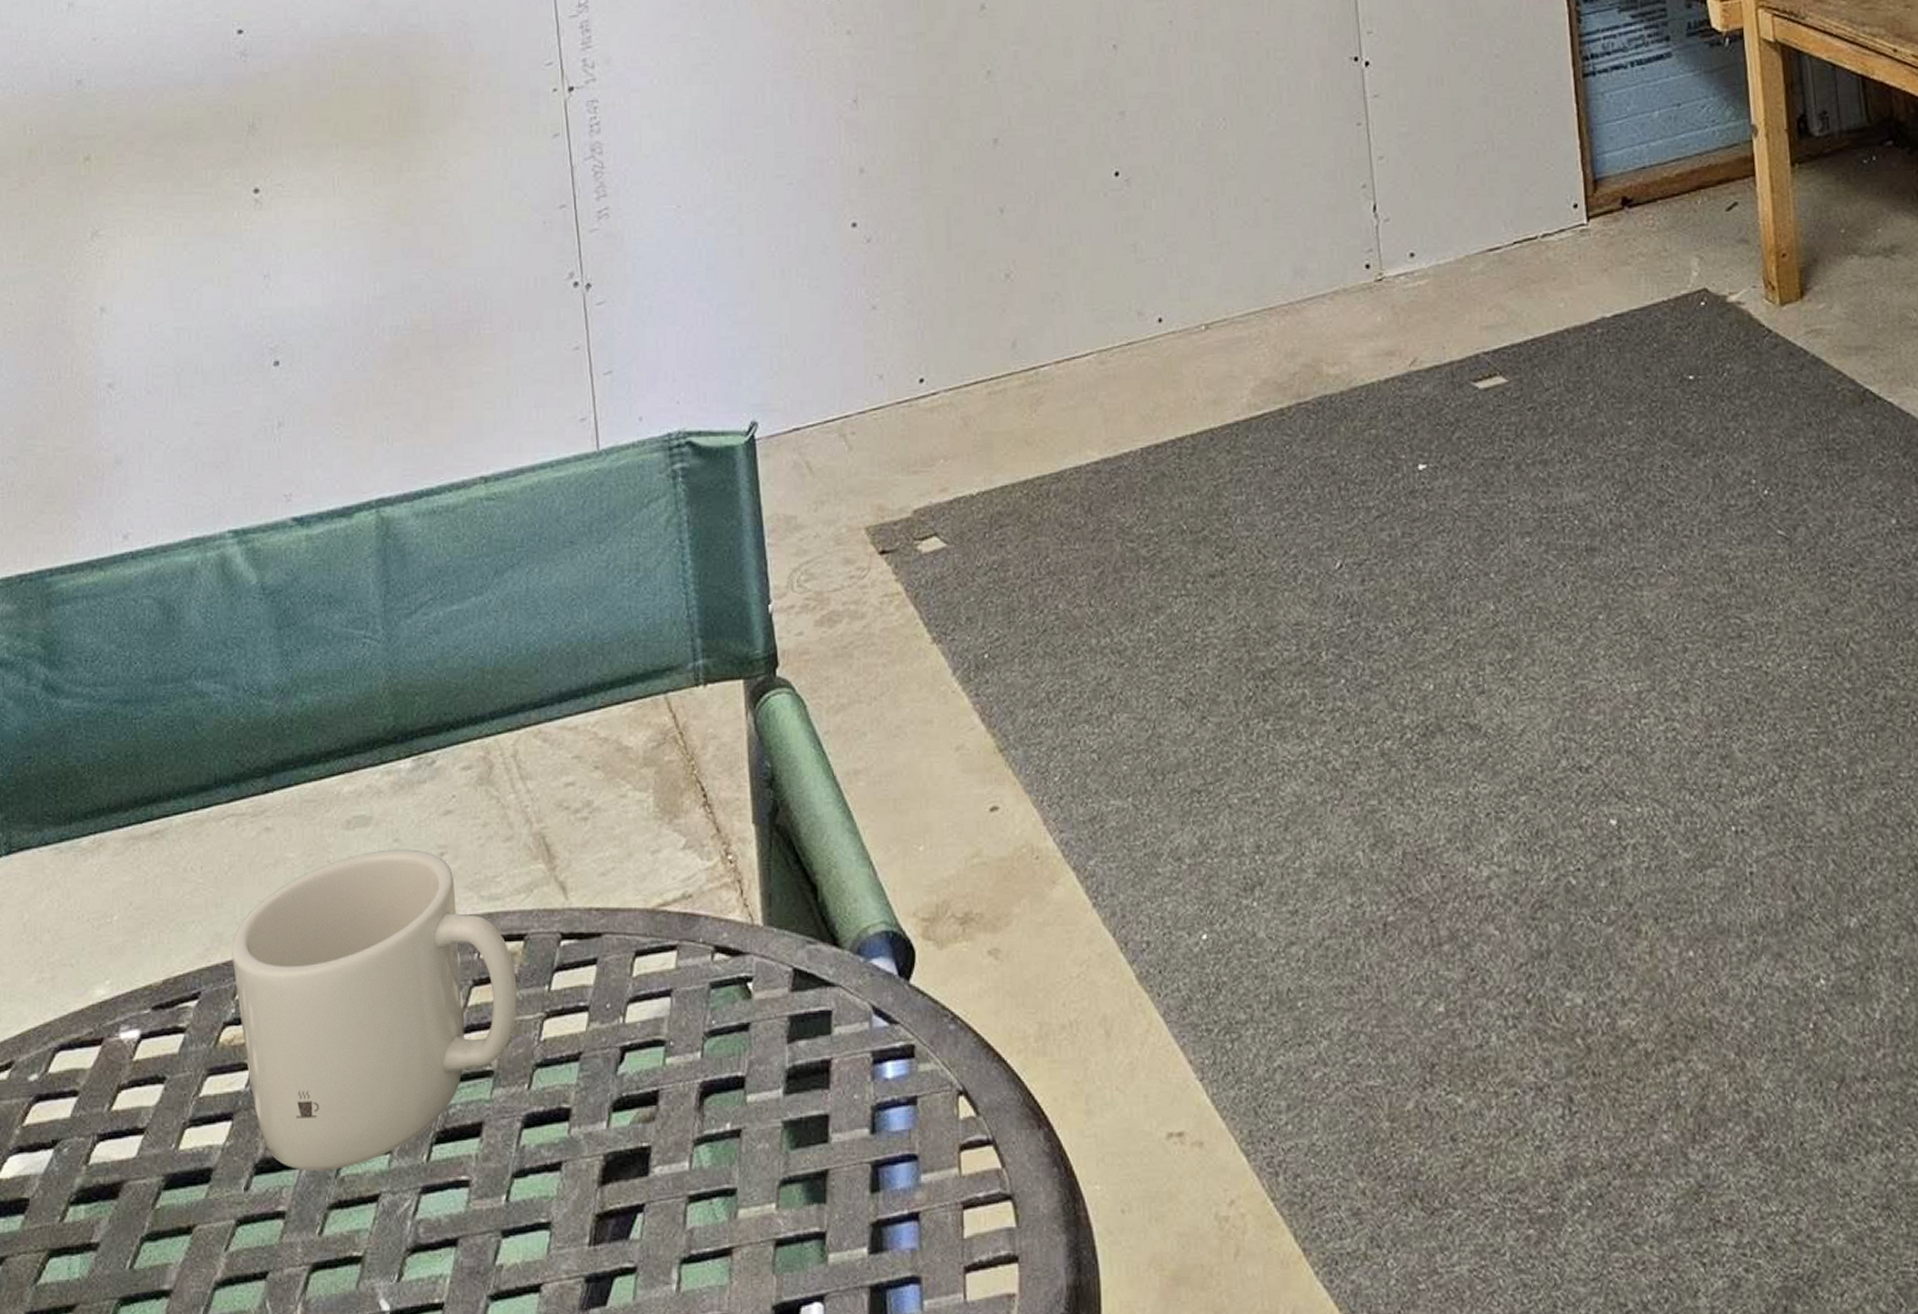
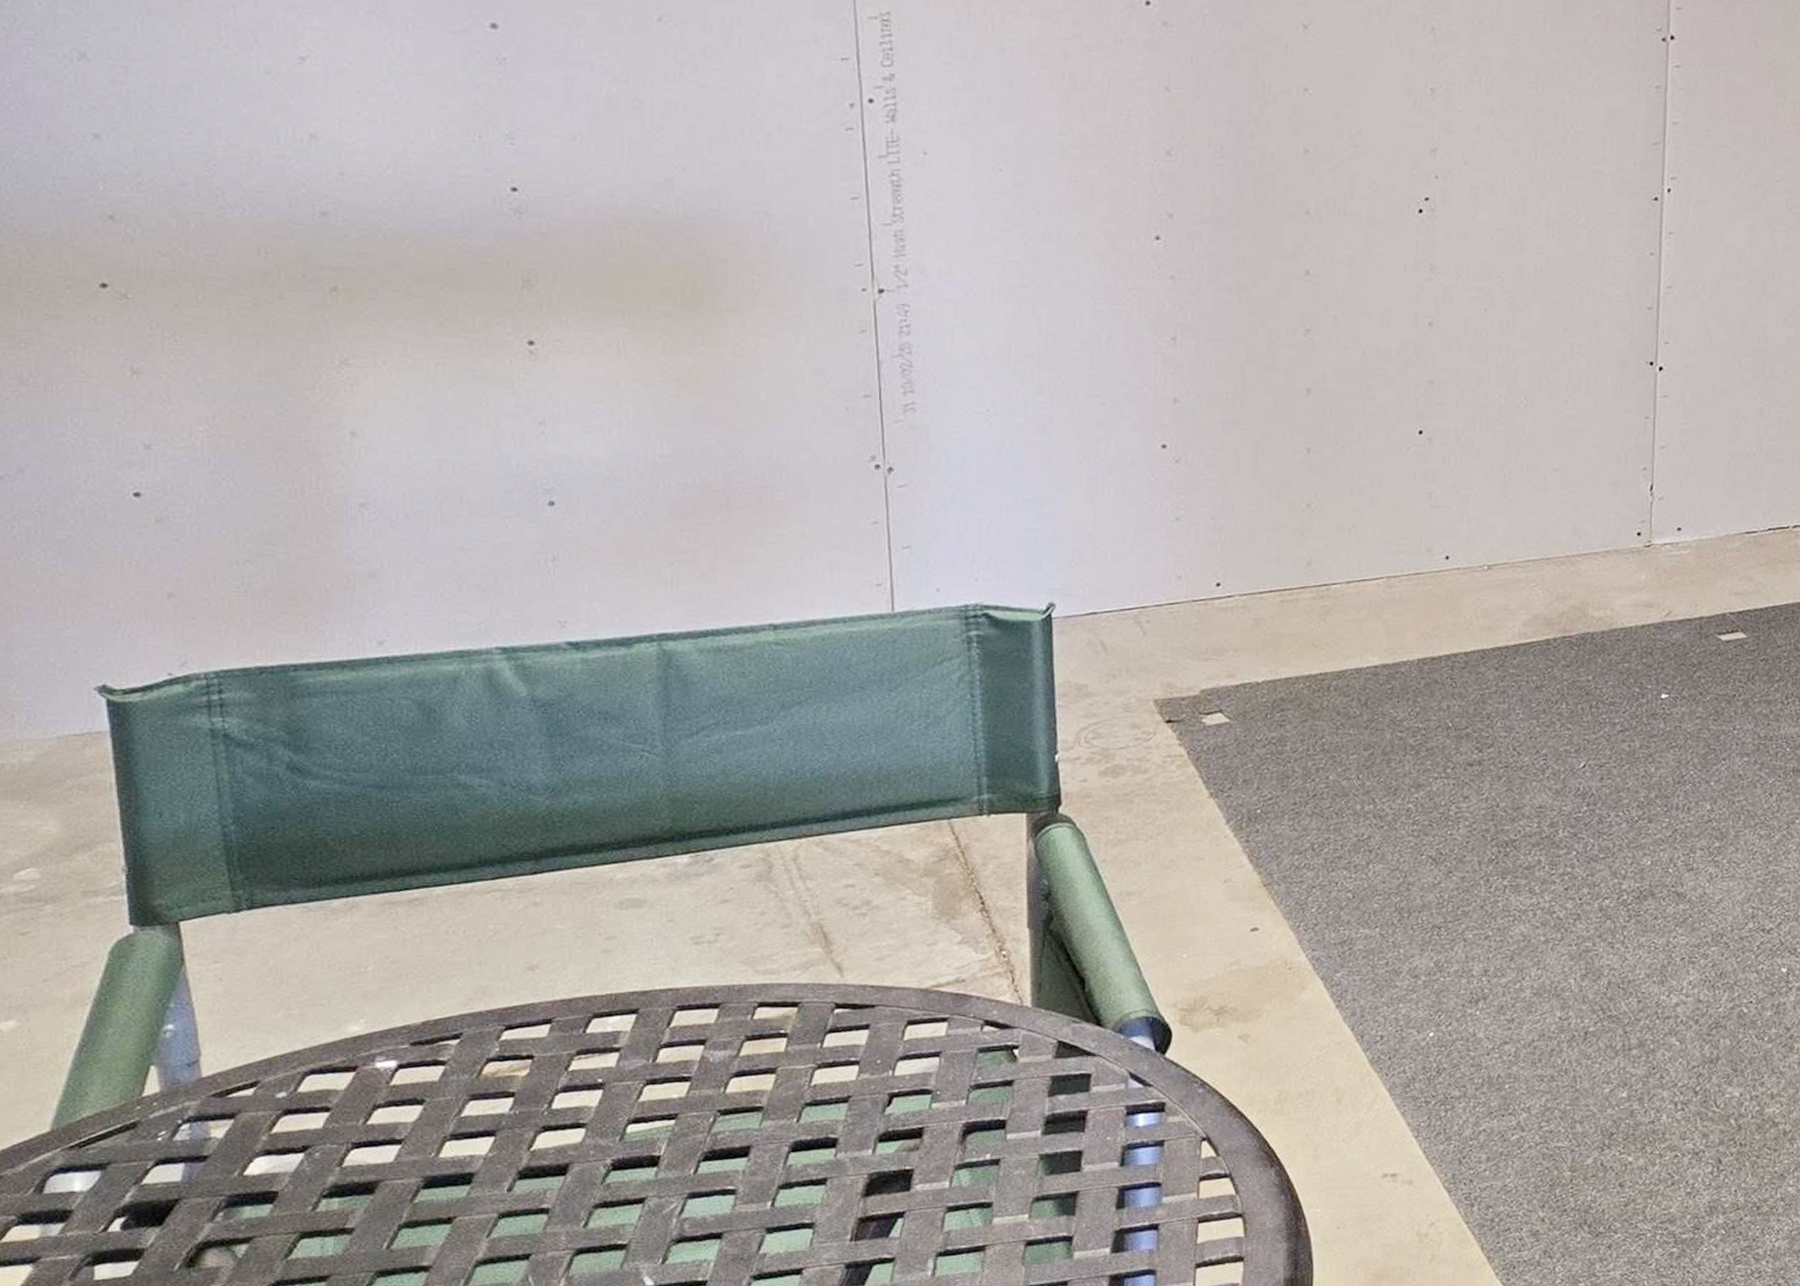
mug: present [231,849,517,1171] -> none [495,927,789,1179]

